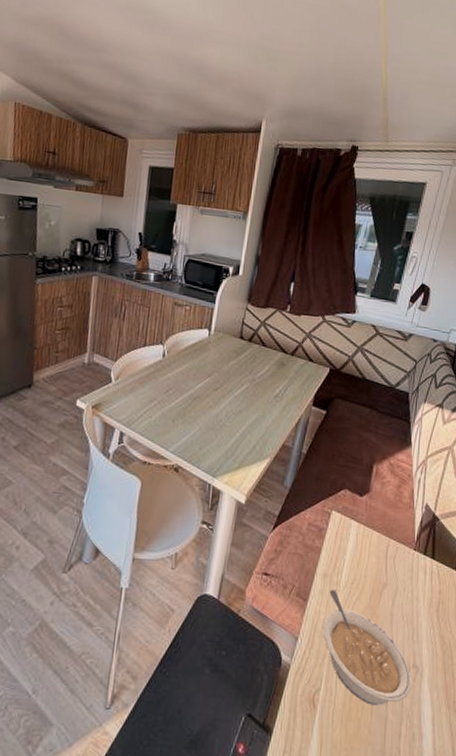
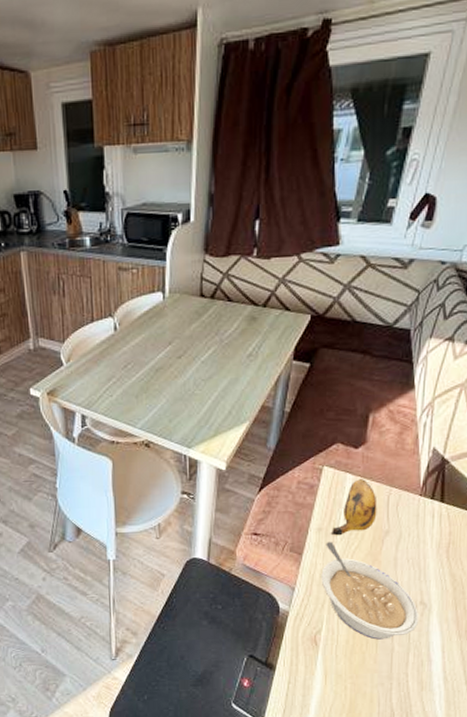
banana: none [334,527,377,584] -> present [330,479,377,536]

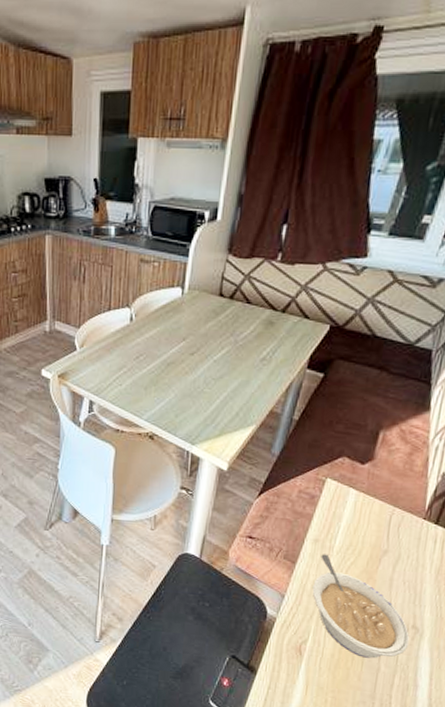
banana: present [330,479,377,536] -> none [326,495,378,550]

